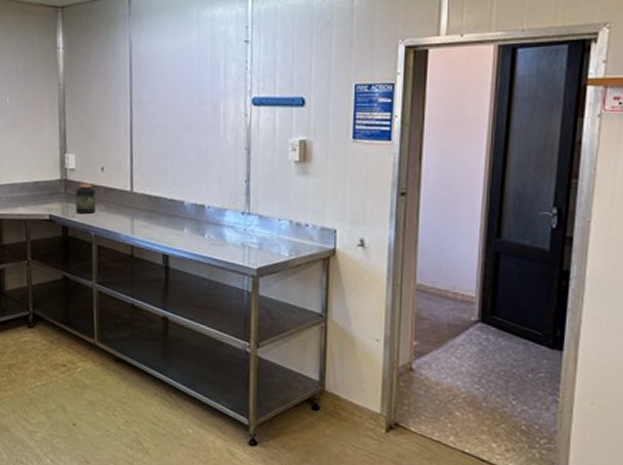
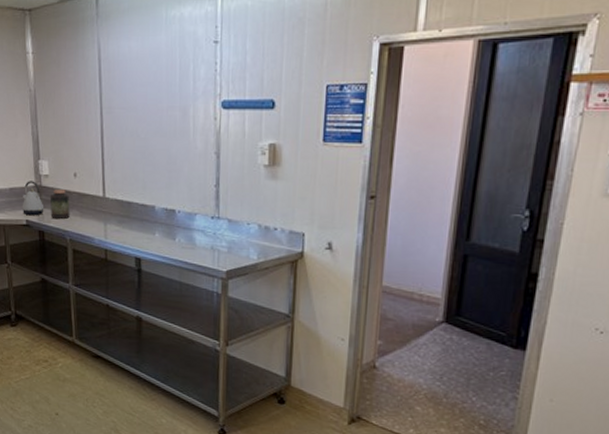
kettle: none [45,174,69,211] -> present [22,181,44,216]

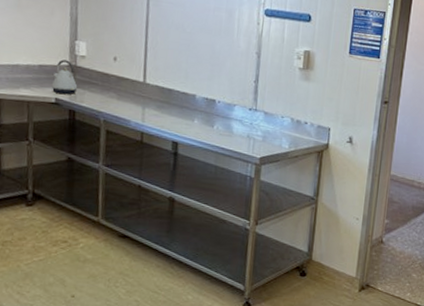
jar: present [49,189,70,220] -> none [84,70,107,101]

